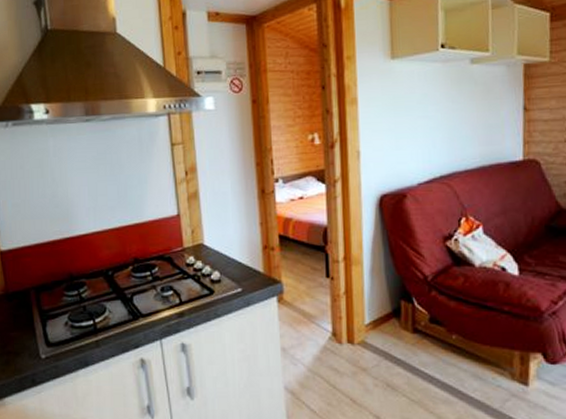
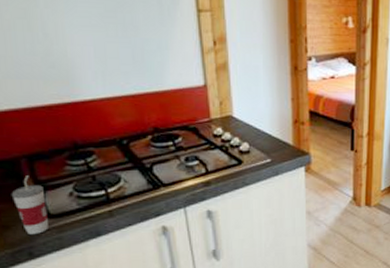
cup: none [22,306,48,361] -> present [11,176,48,234]

